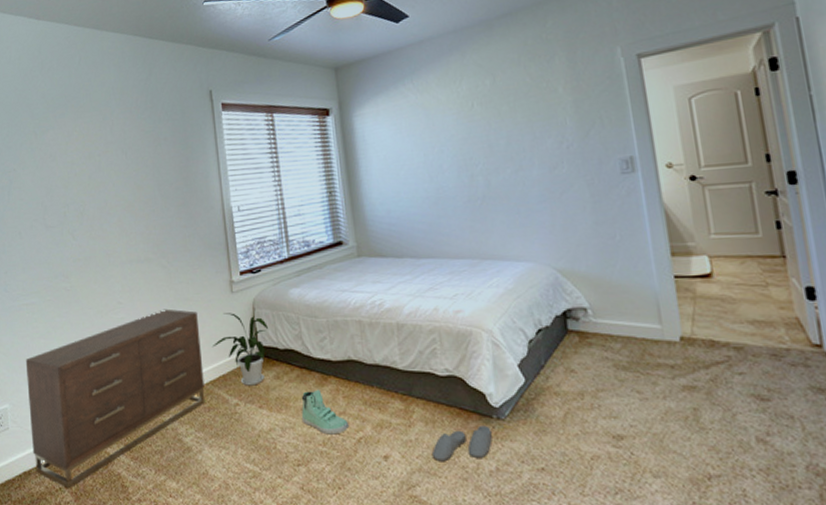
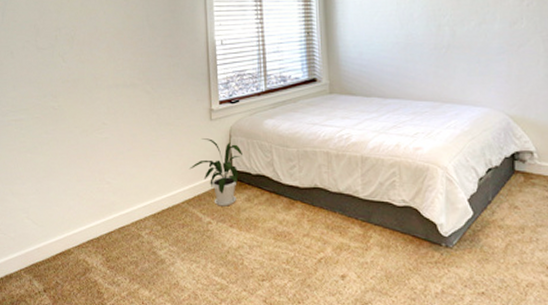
dresser: present [25,309,205,489] -> none [12,131,180,293]
sneaker: present [301,389,350,435] -> none [268,212,312,254]
slippers: present [431,425,492,462] -> none [384,252,440,283]

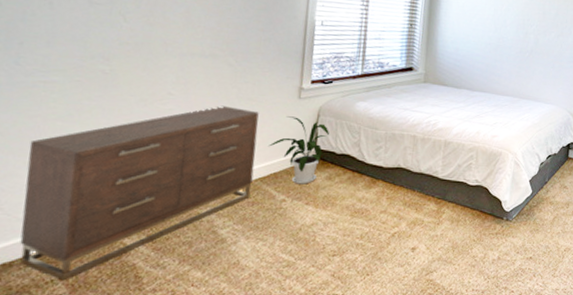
dresser: none [12,131,180,293] -> present [20,105,259,281]

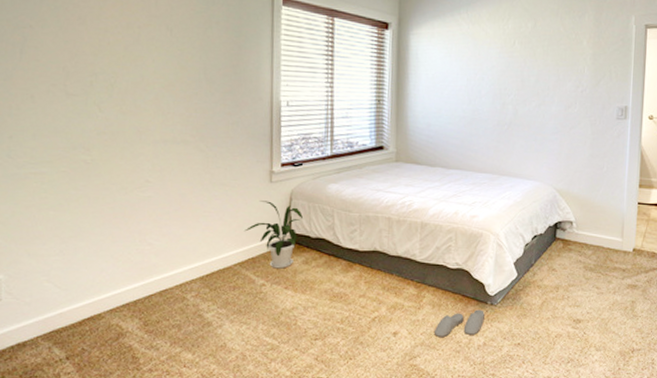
dresser: present [20,105,259,281] -> none [28,191,233,360]
slippers: none [451,225,500,253] -> present [433,309,485,338]

